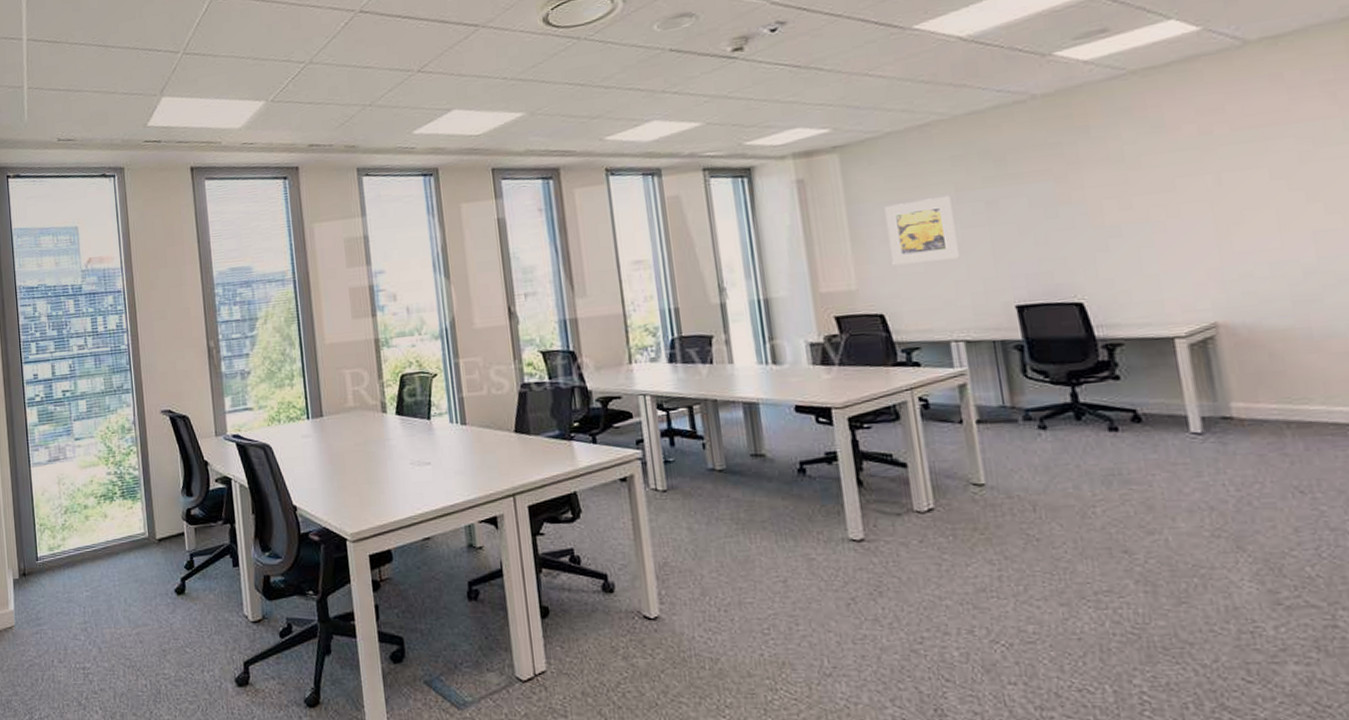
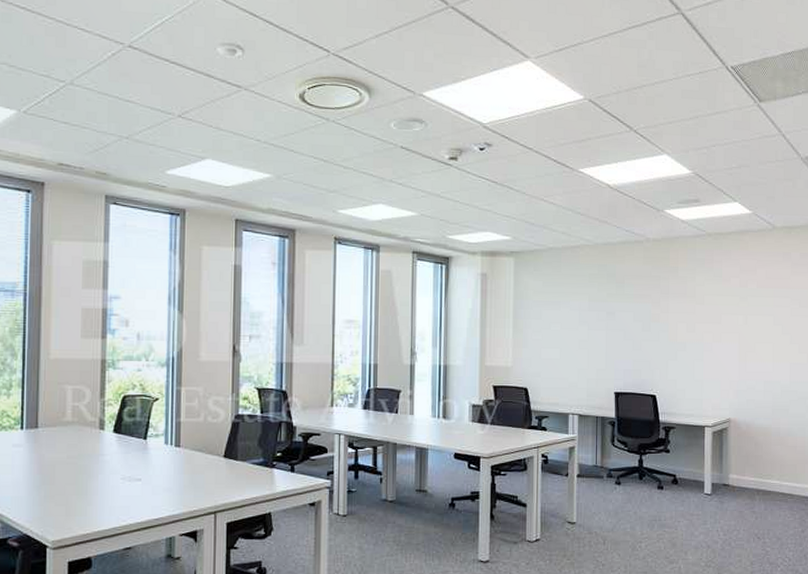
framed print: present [884,195,959,265] -> none [539,303,585,352]

